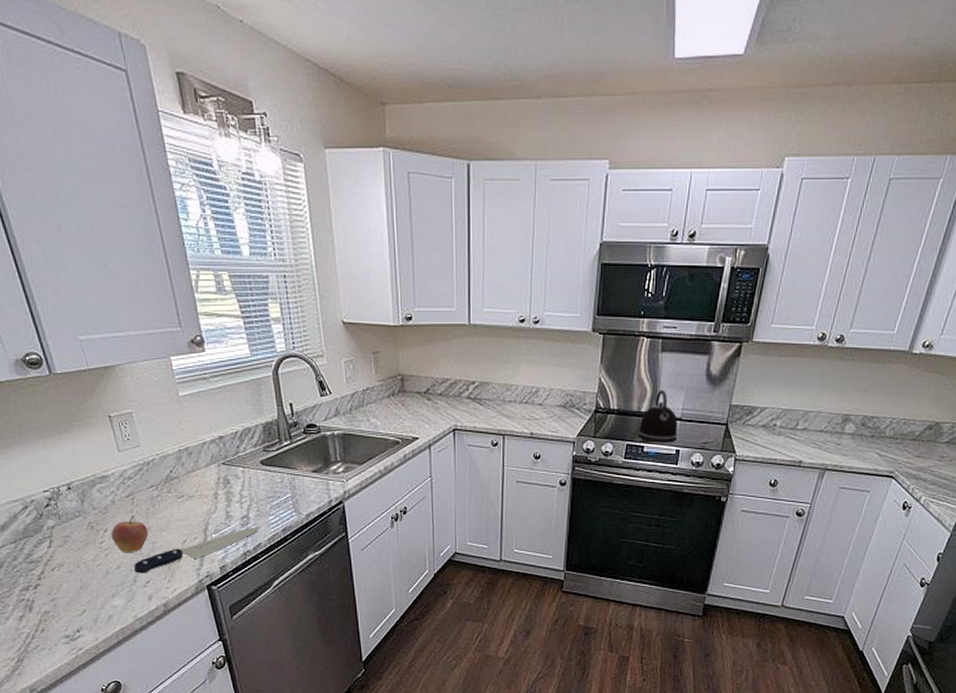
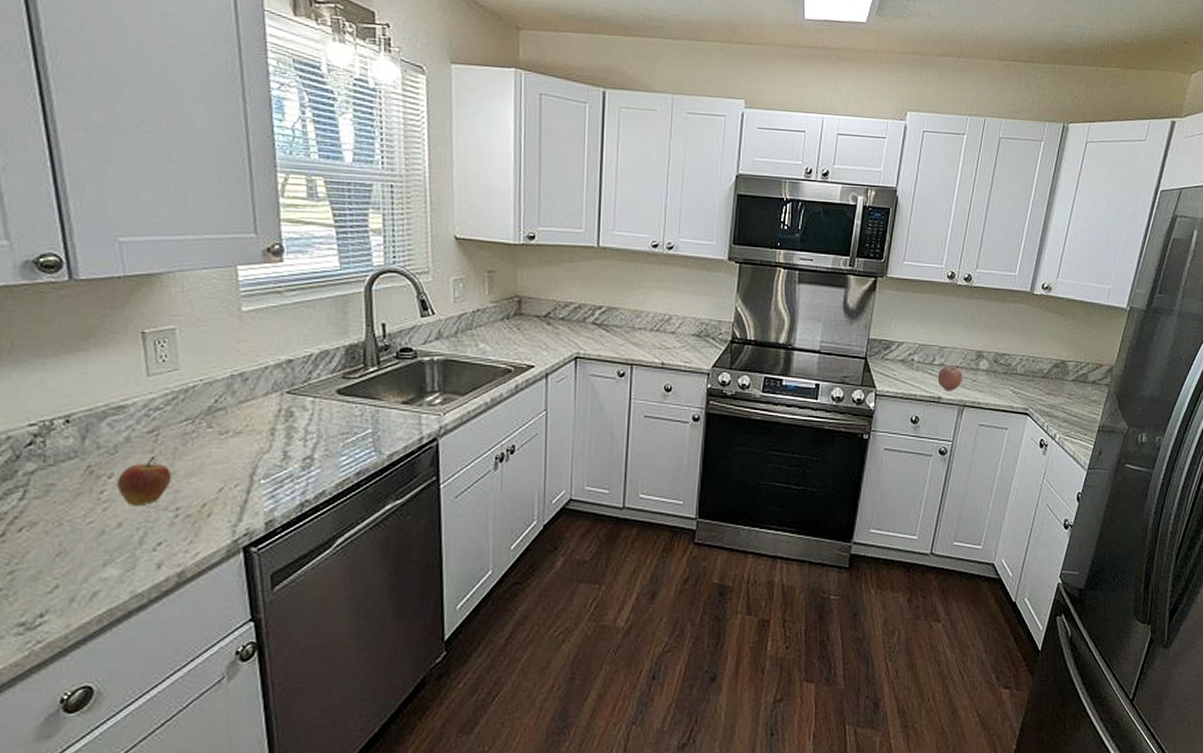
kitchen knife: present [133,527,261,574] -> none [141,470,328,533]
kettle: present [637,389,678,443] -> none [775,321,817,376]
fruit: none [799,430,827,456] -> present [937,366,963,392]

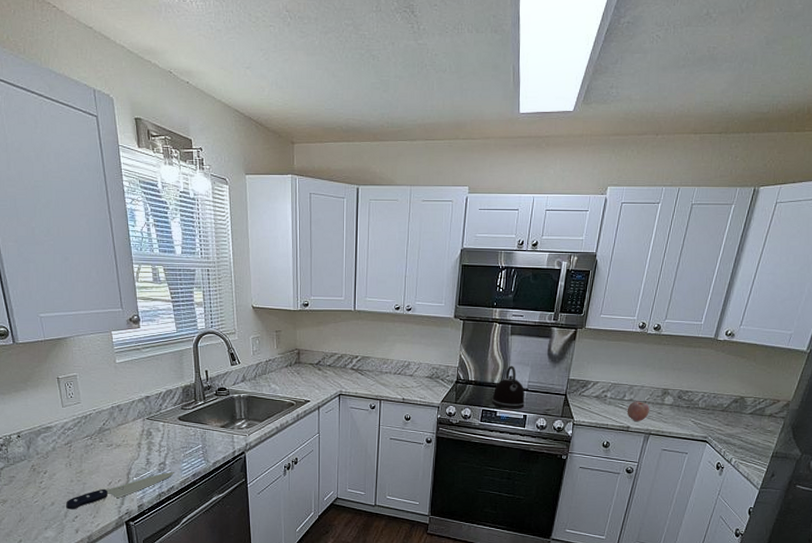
fruit: present [116,455,172,506] -> none [49,460,81,492]
kitchen knife: none [141,470,328,533] -> present [65,472,175,510]
kettle: none [775,321,817,376] -> present [491,365,525,409]

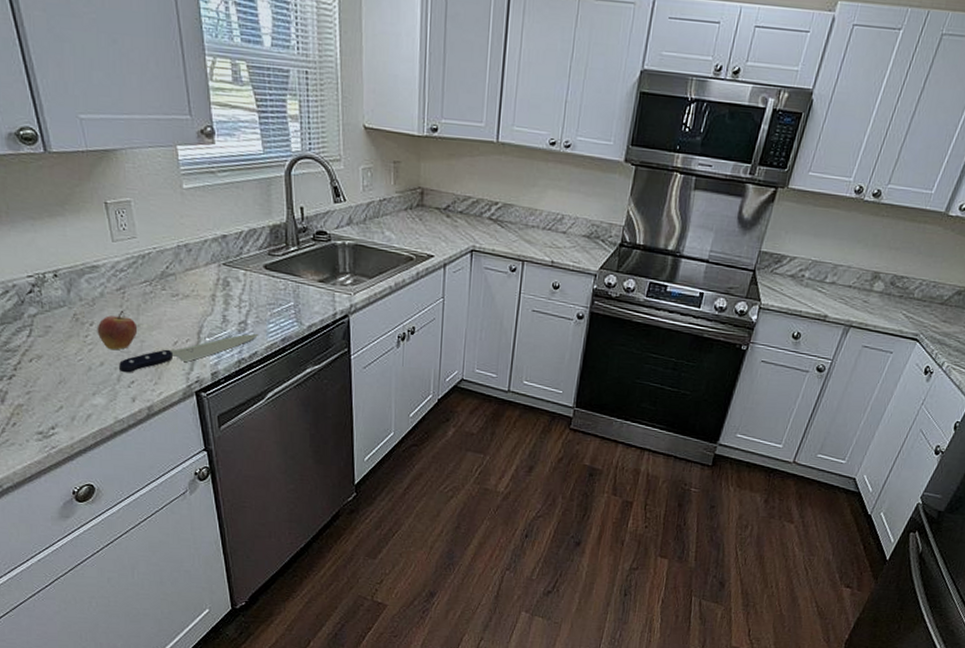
fruit: none [49,460,81,492] -> present [97,310,138,350]
kettle: present [491,365,525,409] -> none [662,228,705,285]
fruit: present [627,401,649,422] -> none [826,284,855,311]

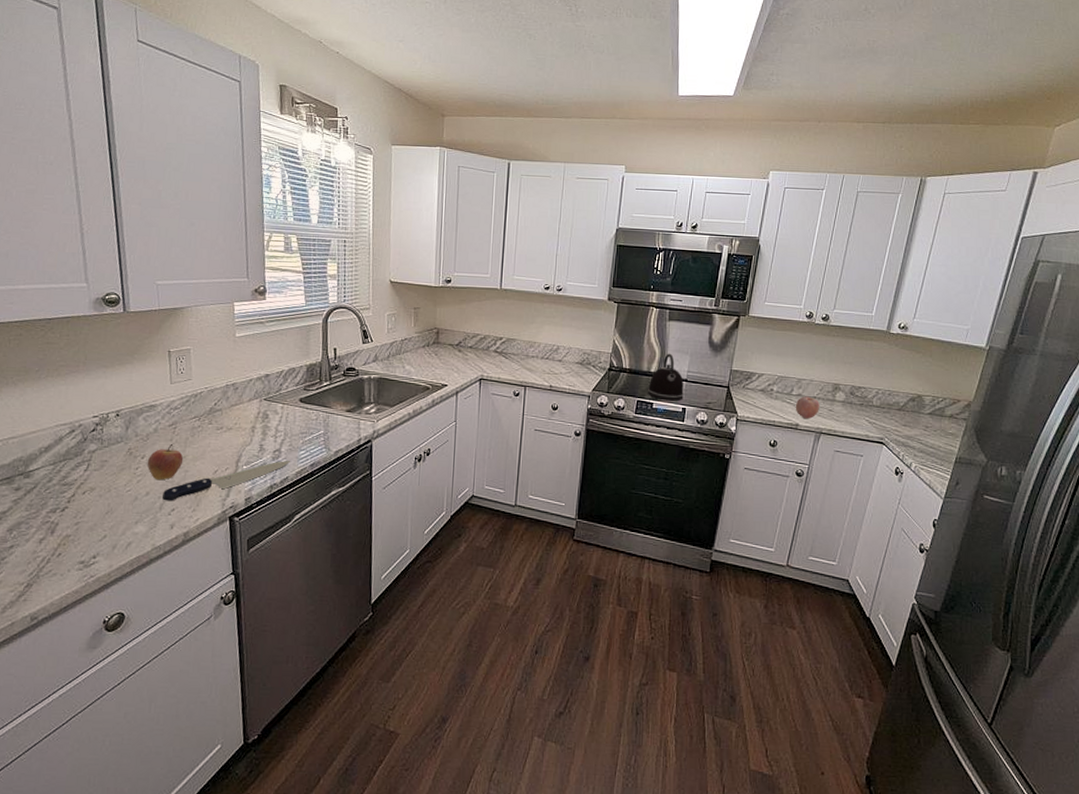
kettle: none [662,228,705,285] -> present [647,353,684,401]
fruit: none [826,284,855,311] -> present [795,396,820,420]

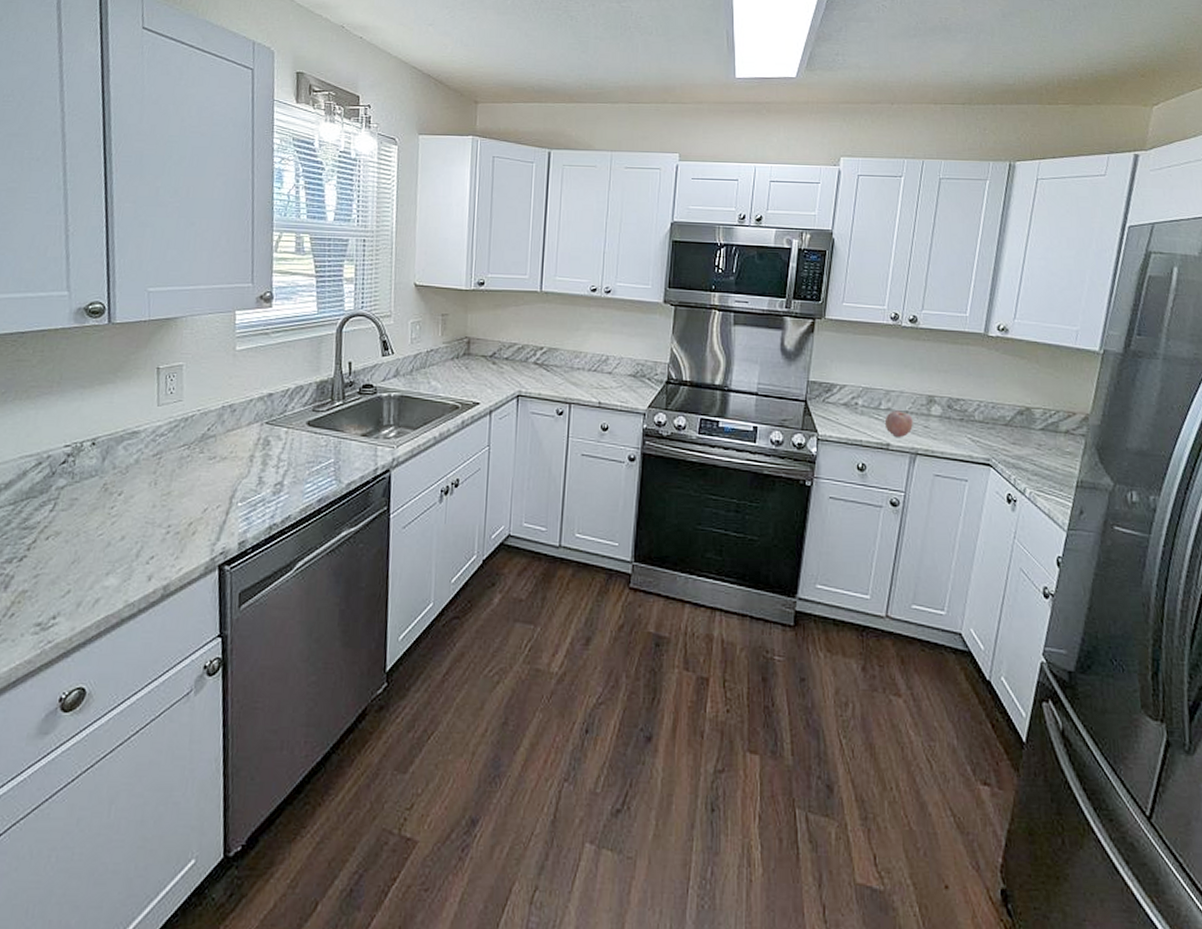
fruit: present [147,443,184,481] -> none [124,476,168,522]
kitchen knife: present [161,461,291,501] -> none [139,496,295,547]
kettle: present [647,353,684,401] -> none [711,362,754,419]

